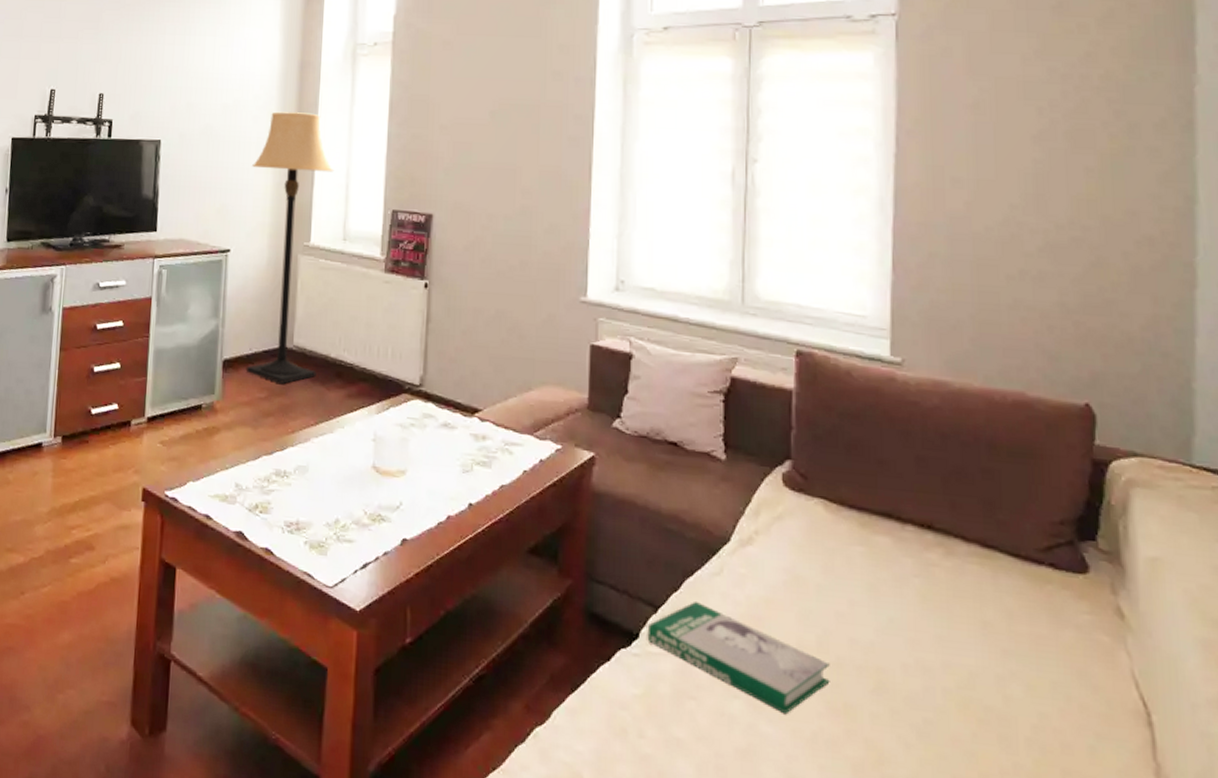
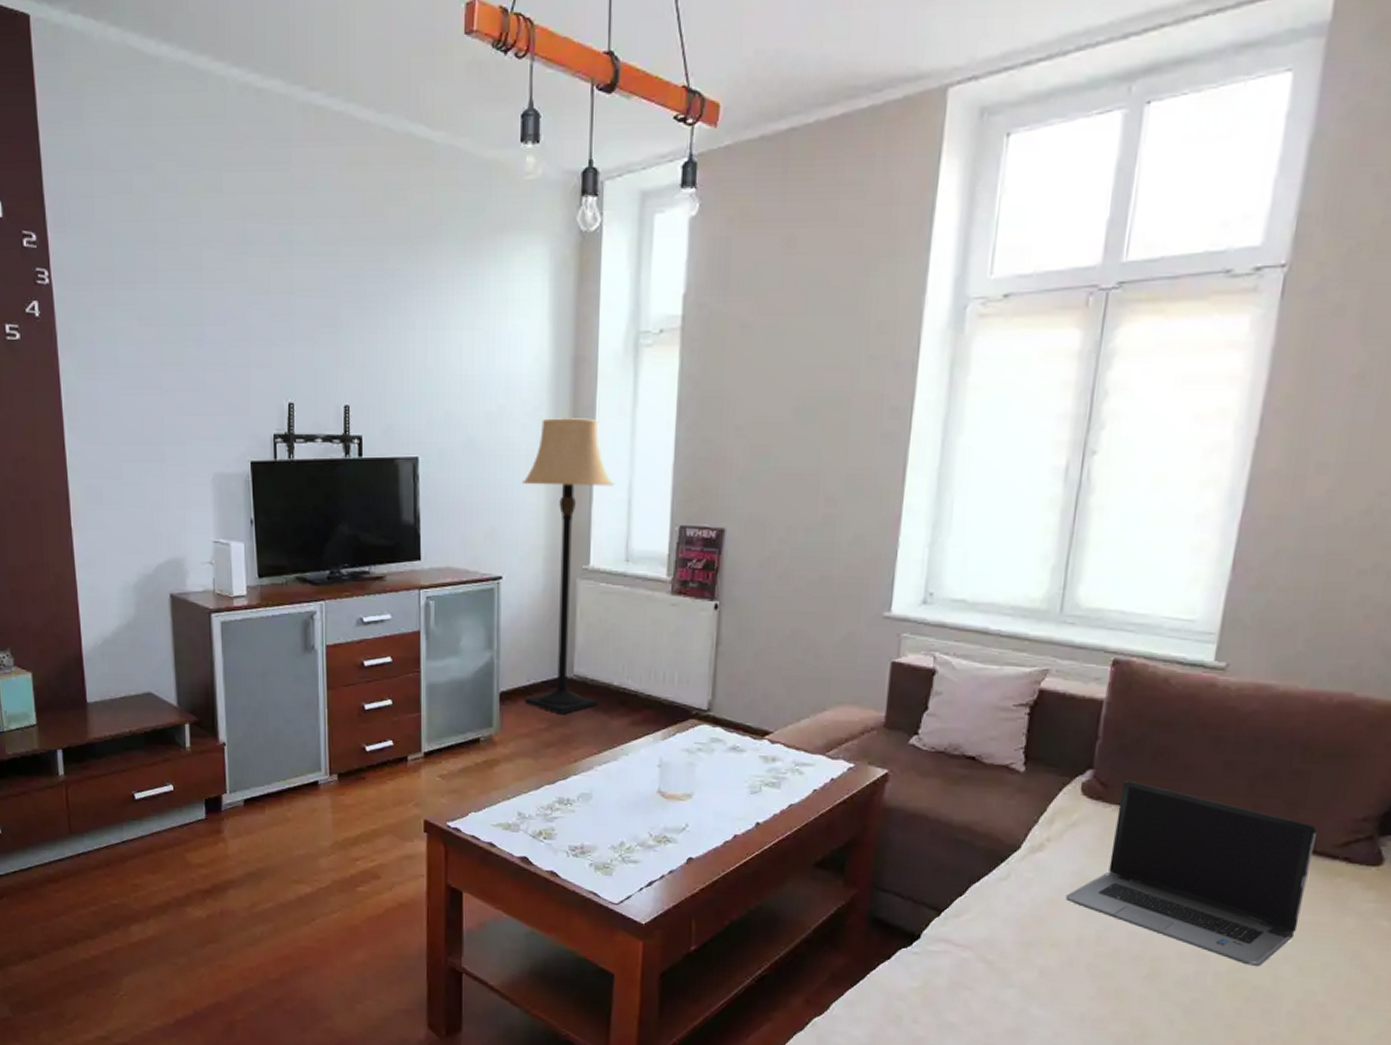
book: present [647,600,830,715] -> none [928,903,1107,999]
laptop computer: none [780,472,1019,684] -> present [1065,780,1318,967]

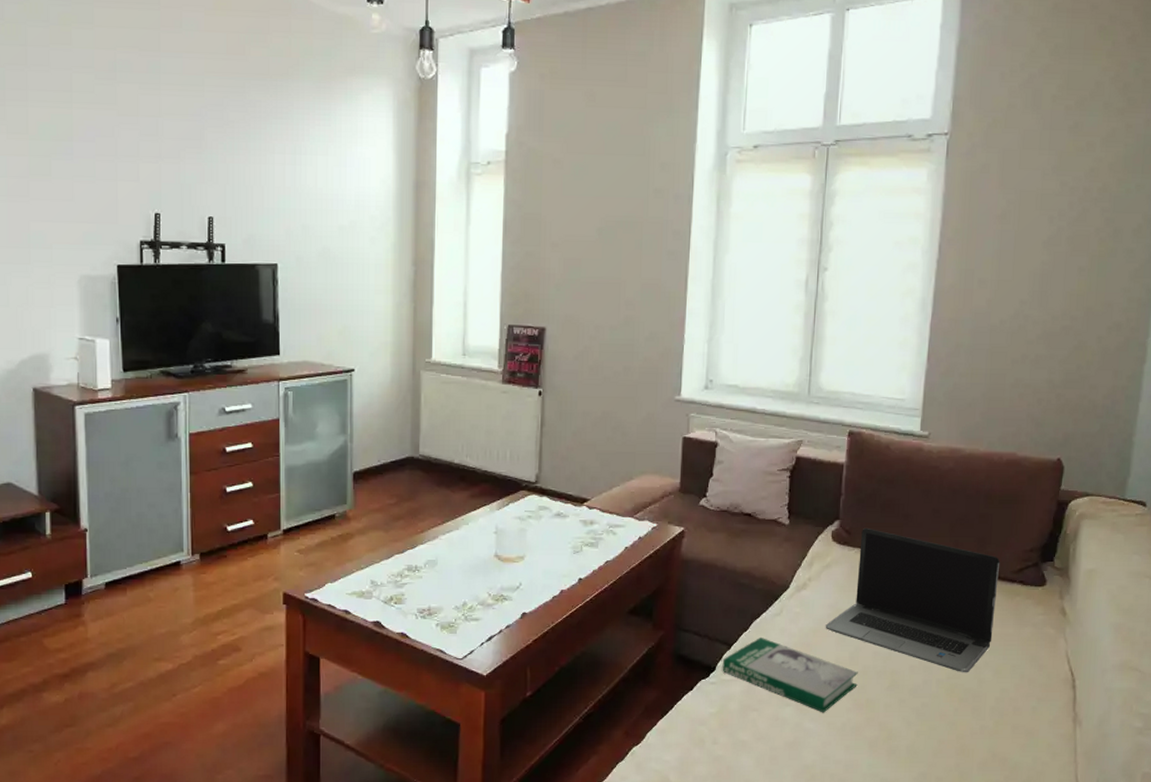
lamp: present [523,418,615,714] -> none [372,232,453,490]
book: none [928,903,1107,999] -> present [722,636,858,713]

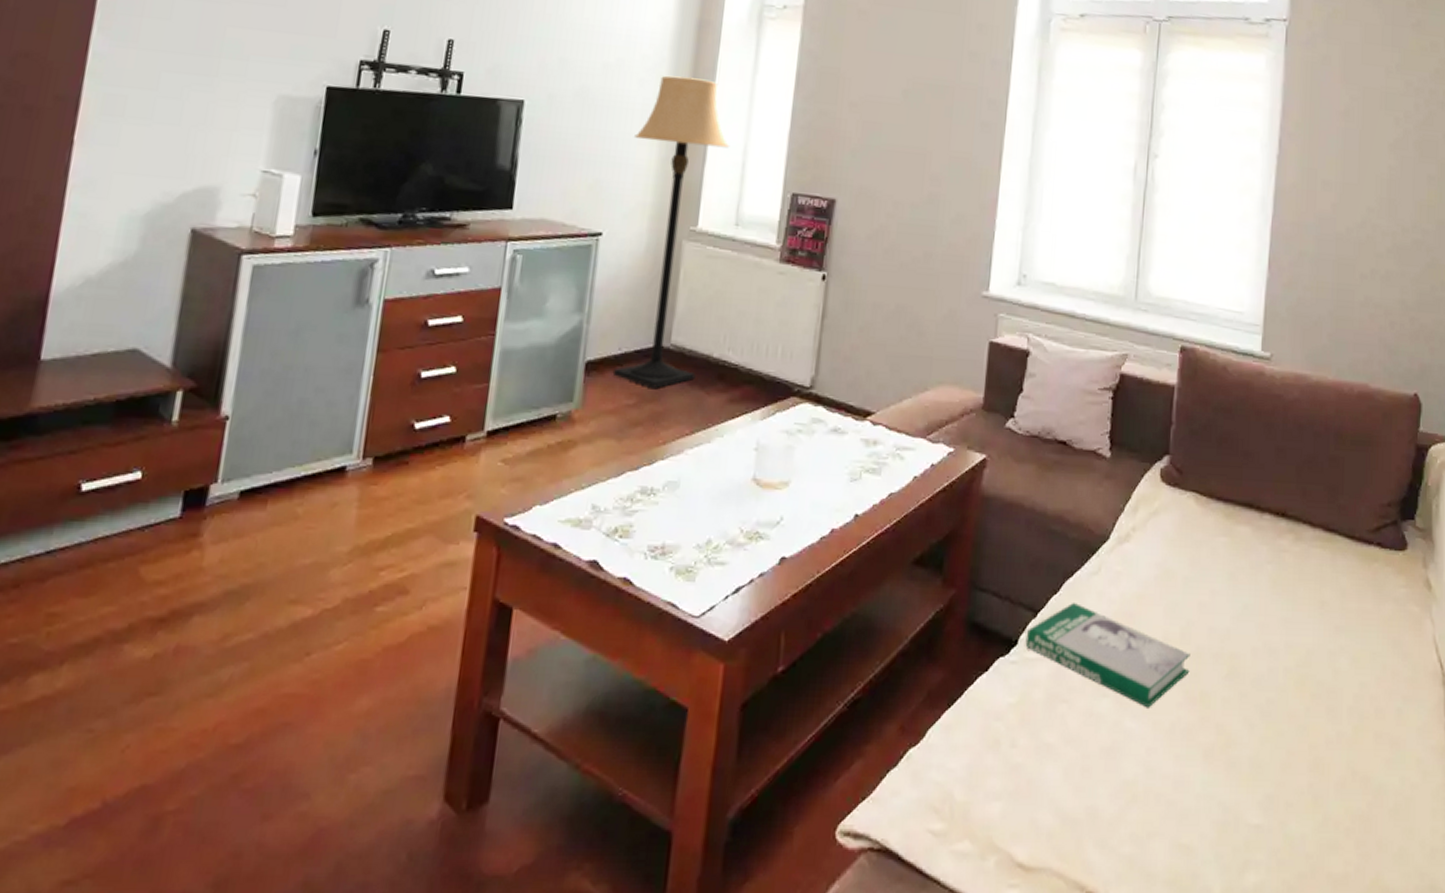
lamp: none [372,232,453,490] -> present [612,75,730,388]
laptop computer: present [825,527,1001,673] -> none [1151,466,1355,660]

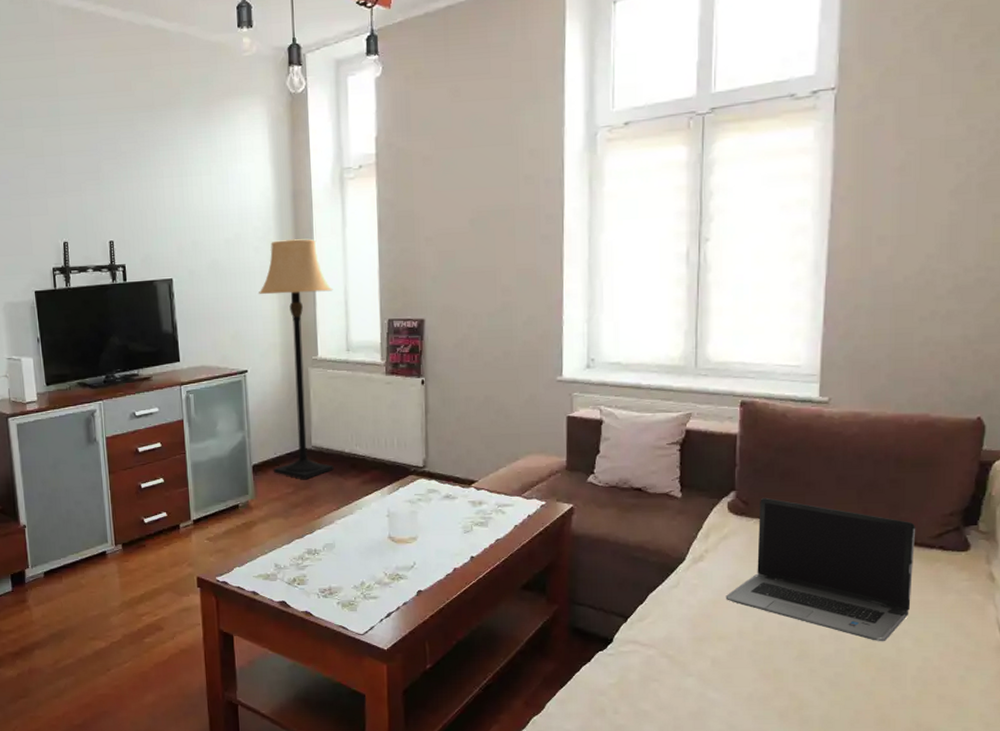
book: present [1025,602,1191,708] -> none [619,609,763,683]
laptop computer: none [1151,466,1355,660] -> present [725,497,916,642]

